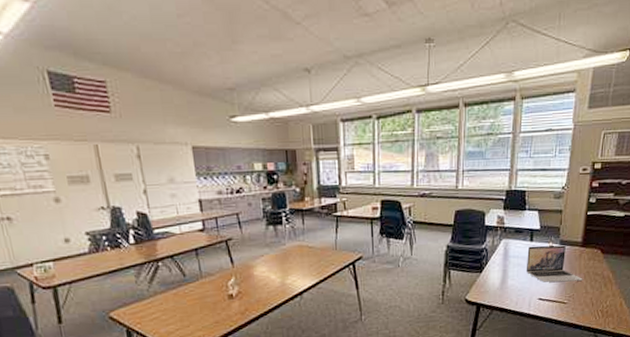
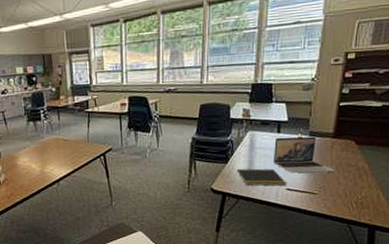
notepad: none [490,278,539,296] -> present [236,168,287,186]

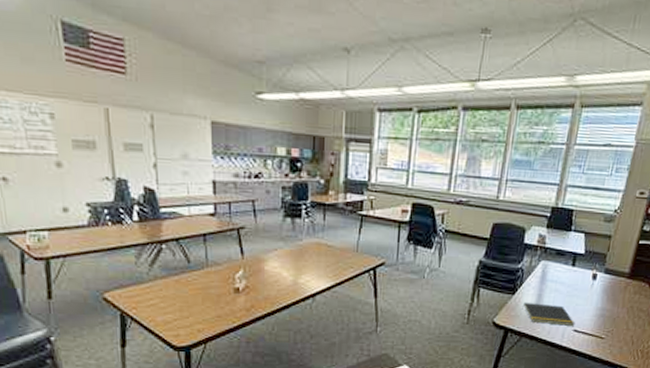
laptop: present [273,136,335,173] -> none [563,271,626,315]

